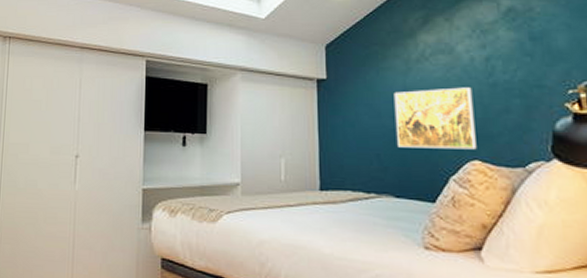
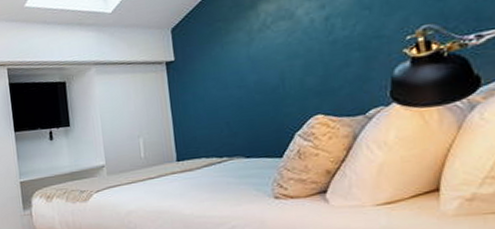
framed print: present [393,87,477,150] -> none [238,48,319,114]

